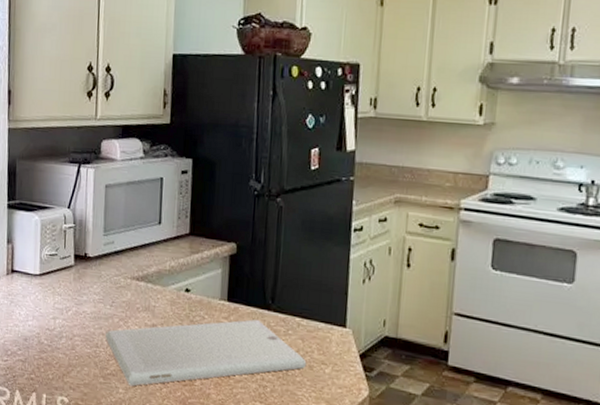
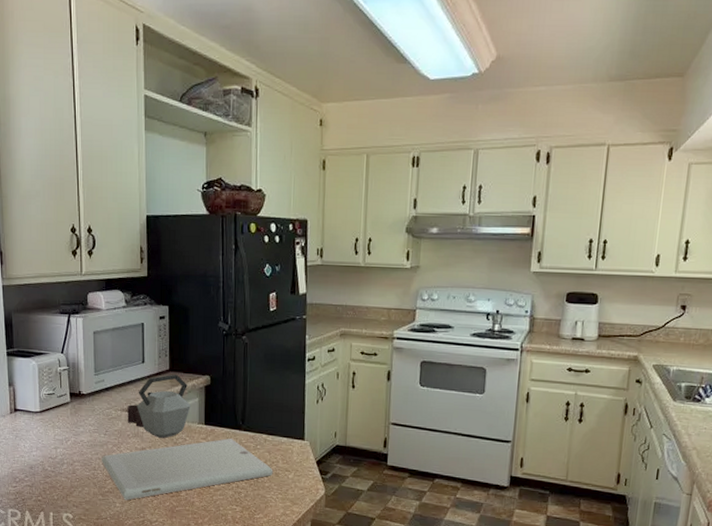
kettle: none [137,239,212,315] -> present [127,374,191,438]

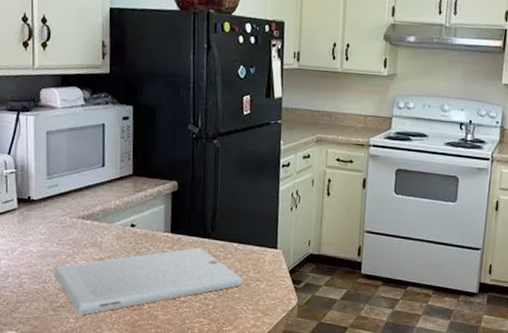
kettle: present [127,374,191,438] -> none [84,179,156,248]

